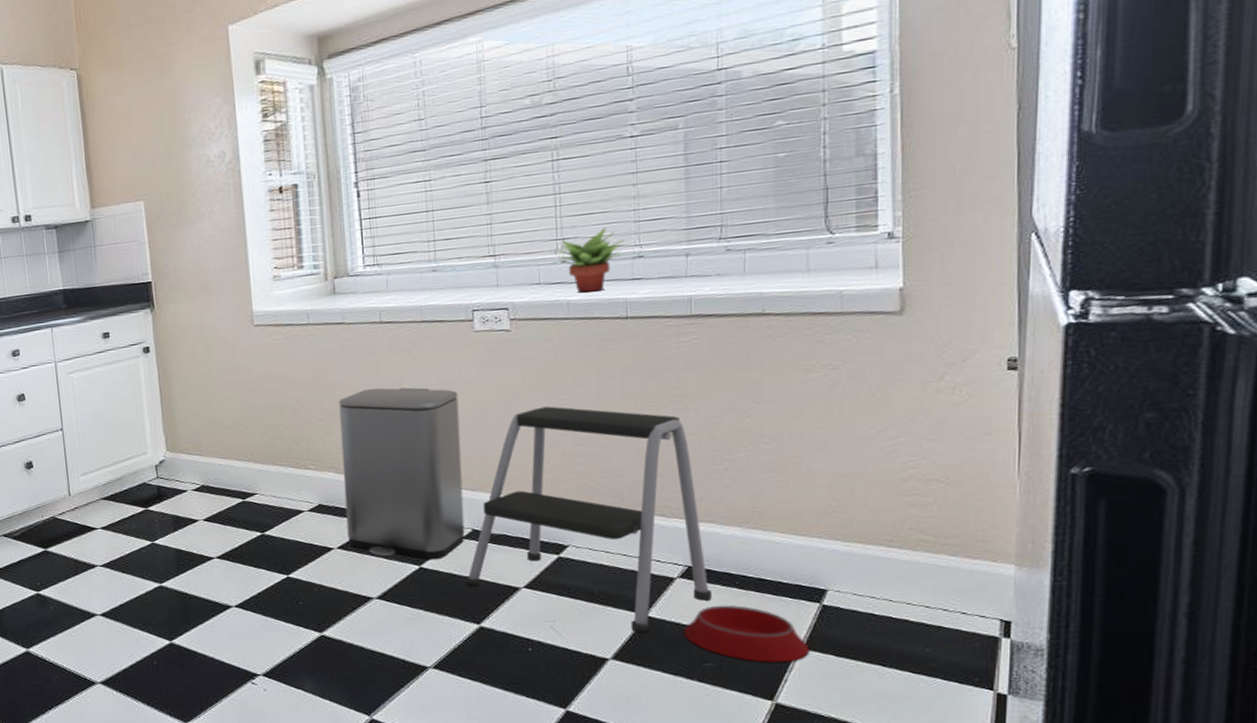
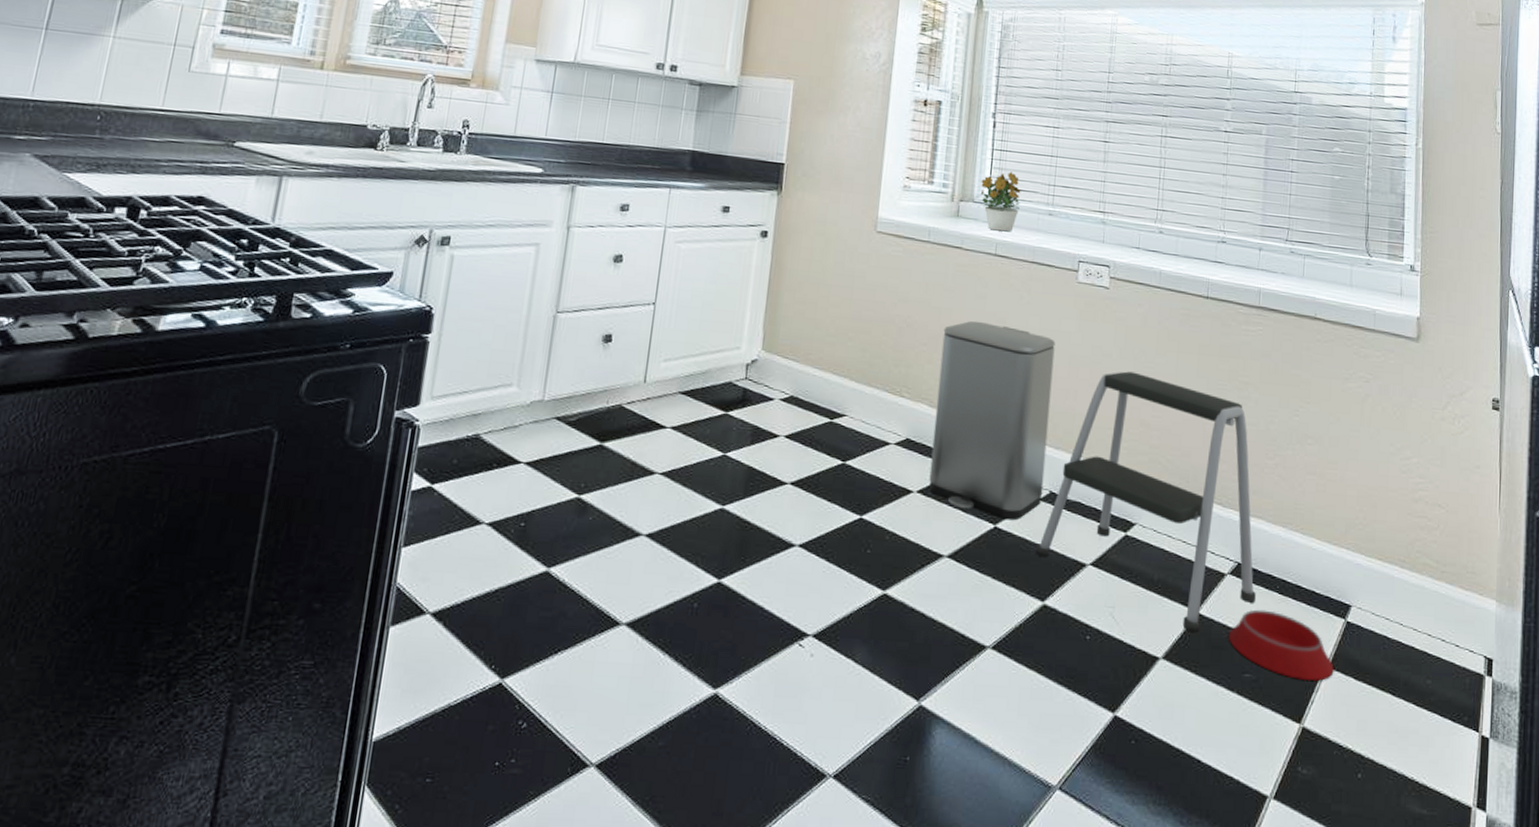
flowerpot: none [353,237,399,300] -> present [980,172,1021,232]
succulent plant: present [554,227,625,293] -> none [1153,208,1212,267]

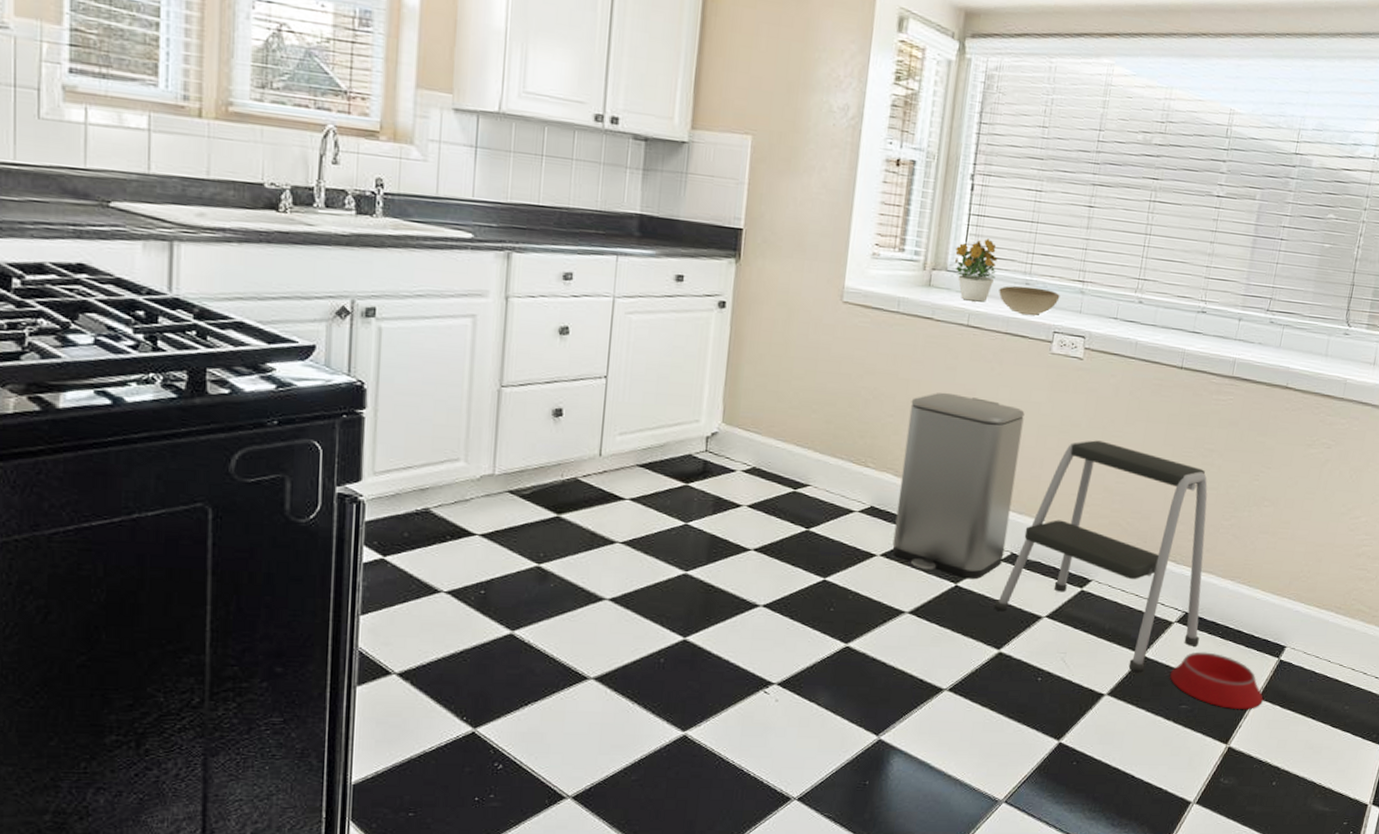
bowl: none [1024,216,1083,245] -> present [999,286,1060,316]

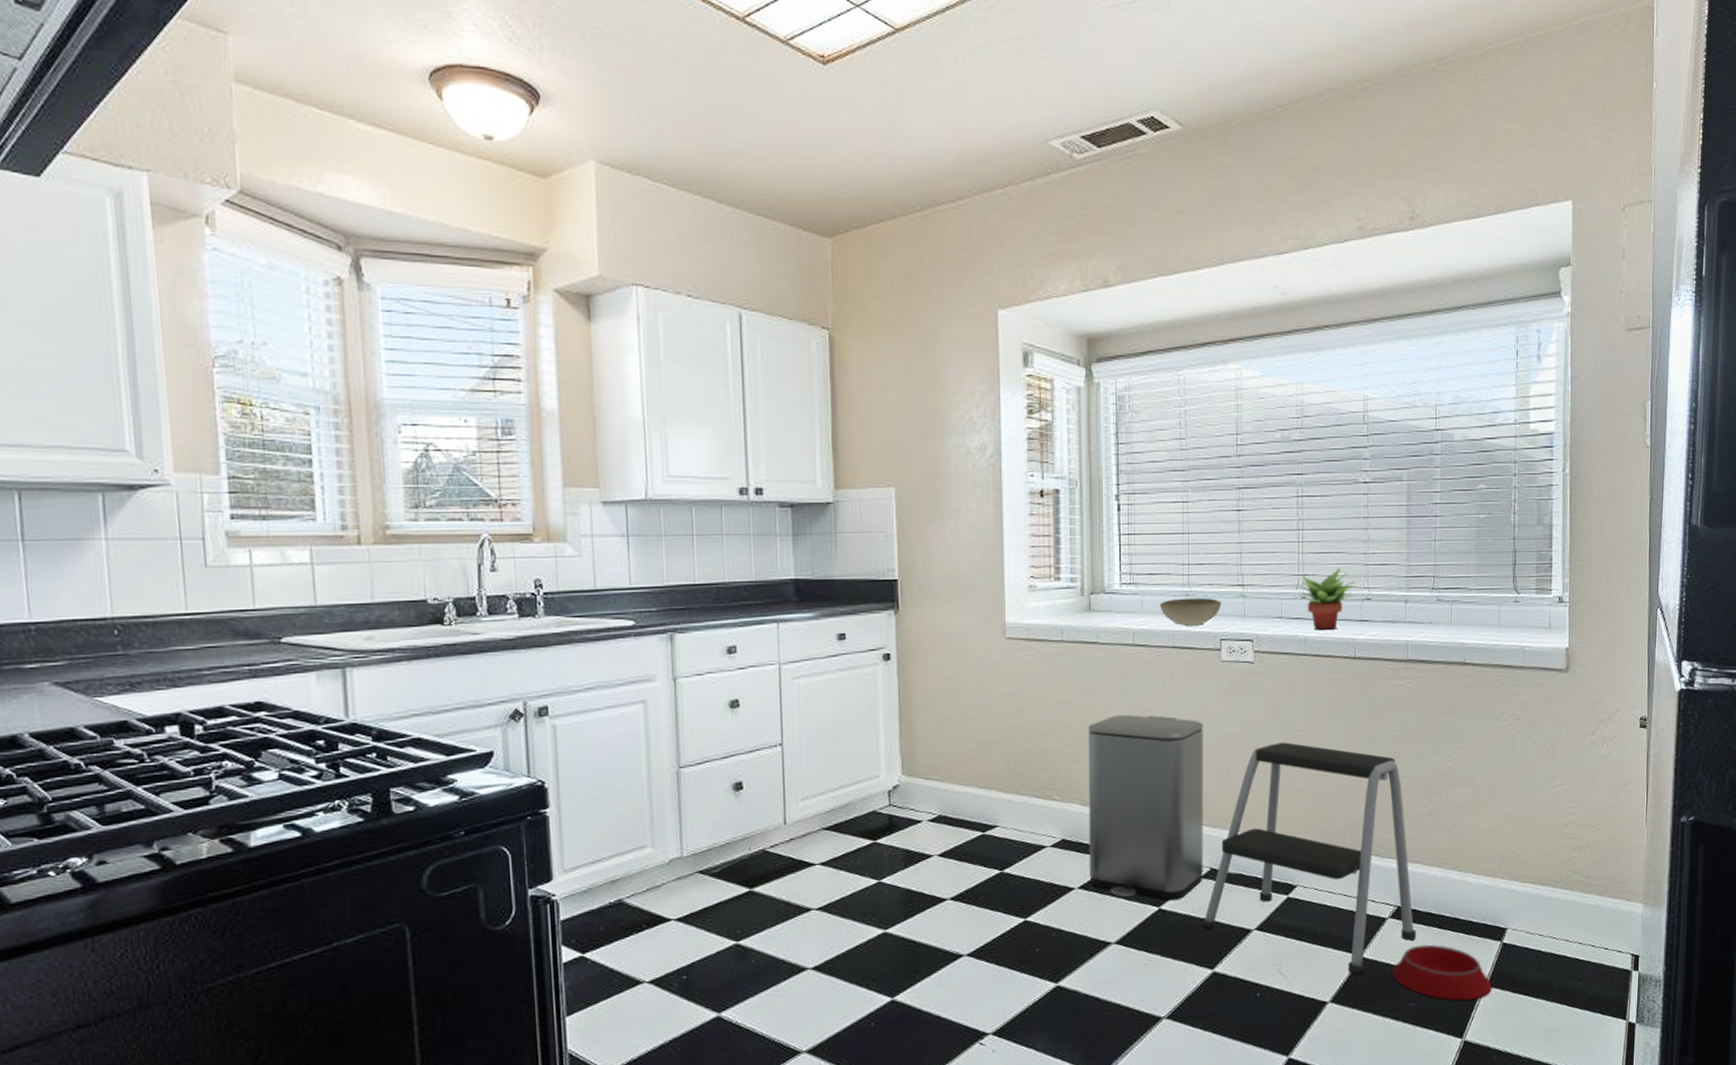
flowerpot: present [954,238,998,302] -> none [1111,556,1154,620]
succulent plant: none [1132,277,1194,337] -> present [1295,568,1356,630]

